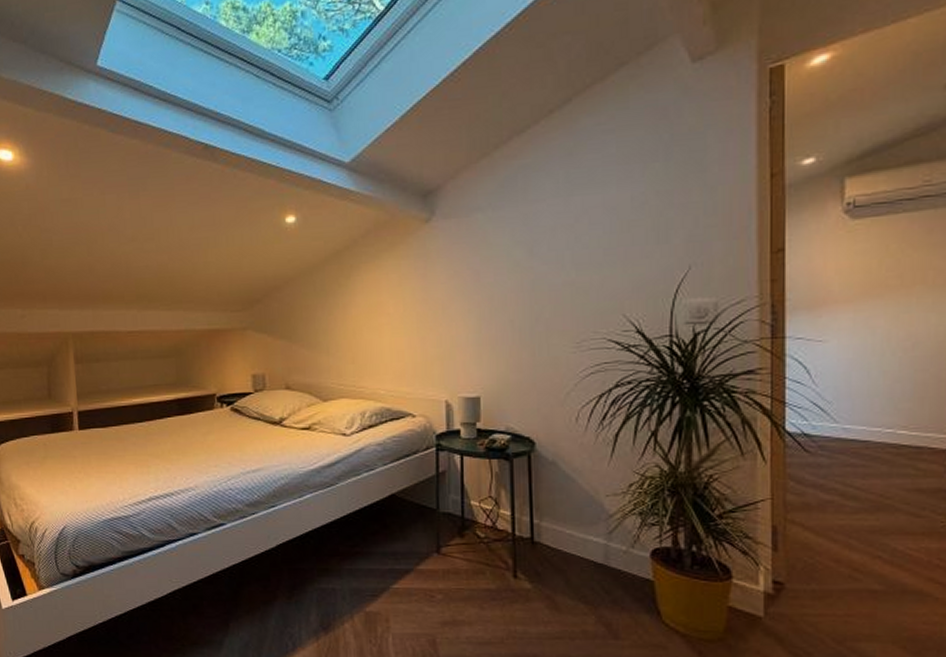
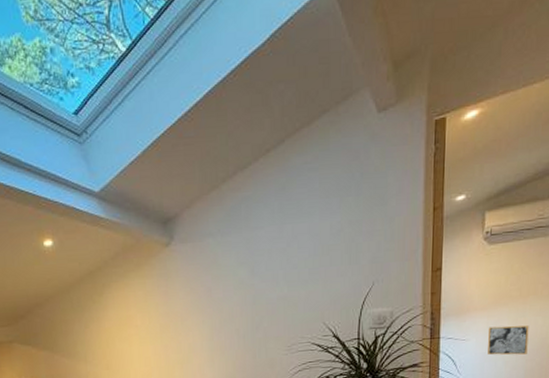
wall art: none [856,324,917,363] -> present [488,325,529,356]

